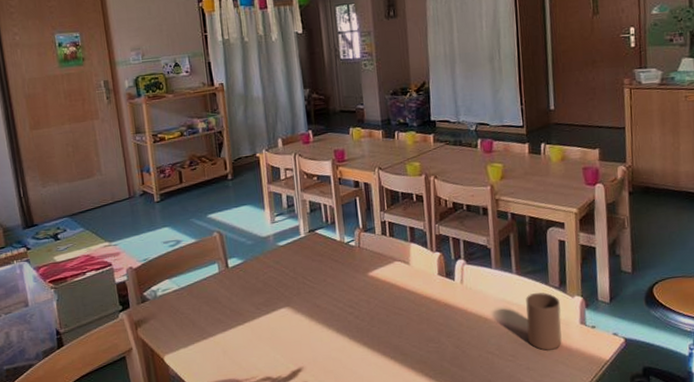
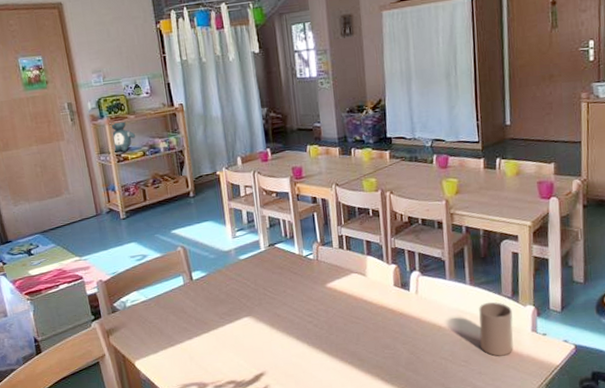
stuffed animal: none [144,100,174,134] -> present [107,121,136,154]

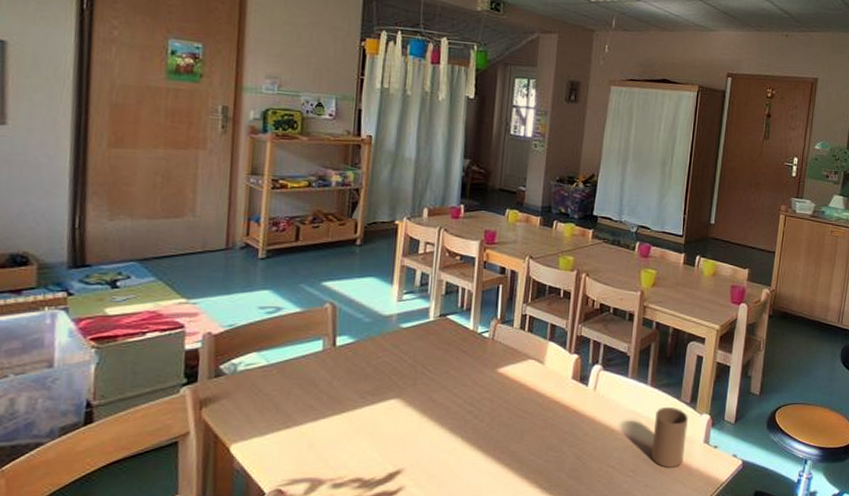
stuffed animal: present [107,121,136,154] -> none [262,140,304,179]

